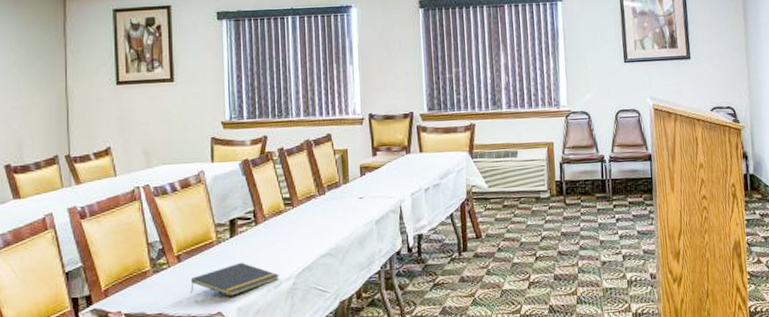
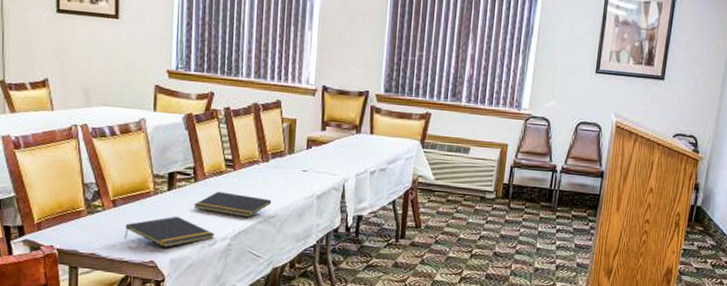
notepad: none [256,230,332,254] -> present [193,191,272,218]

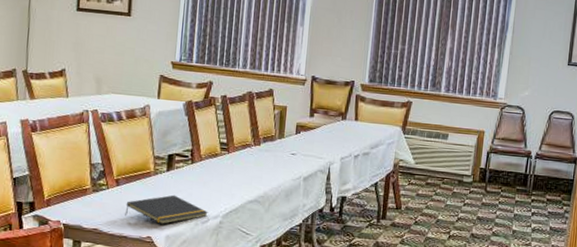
notepad: present [193,191,272,218] -> none [189,172,262,198]

